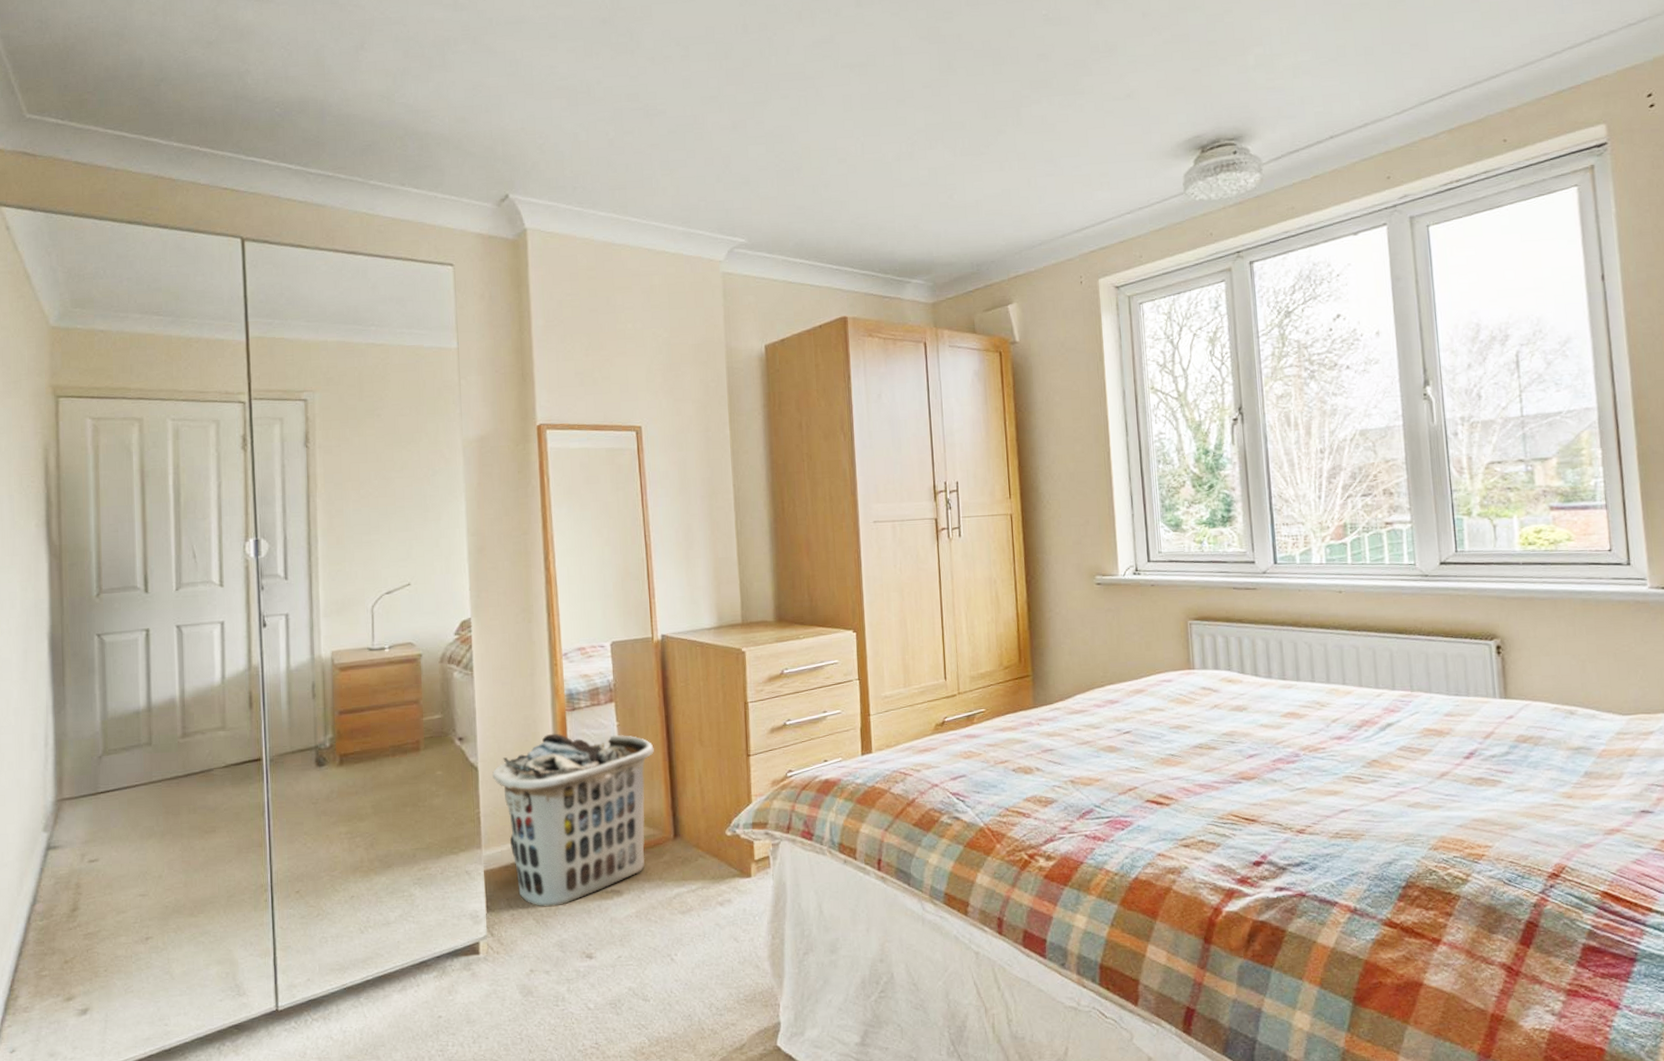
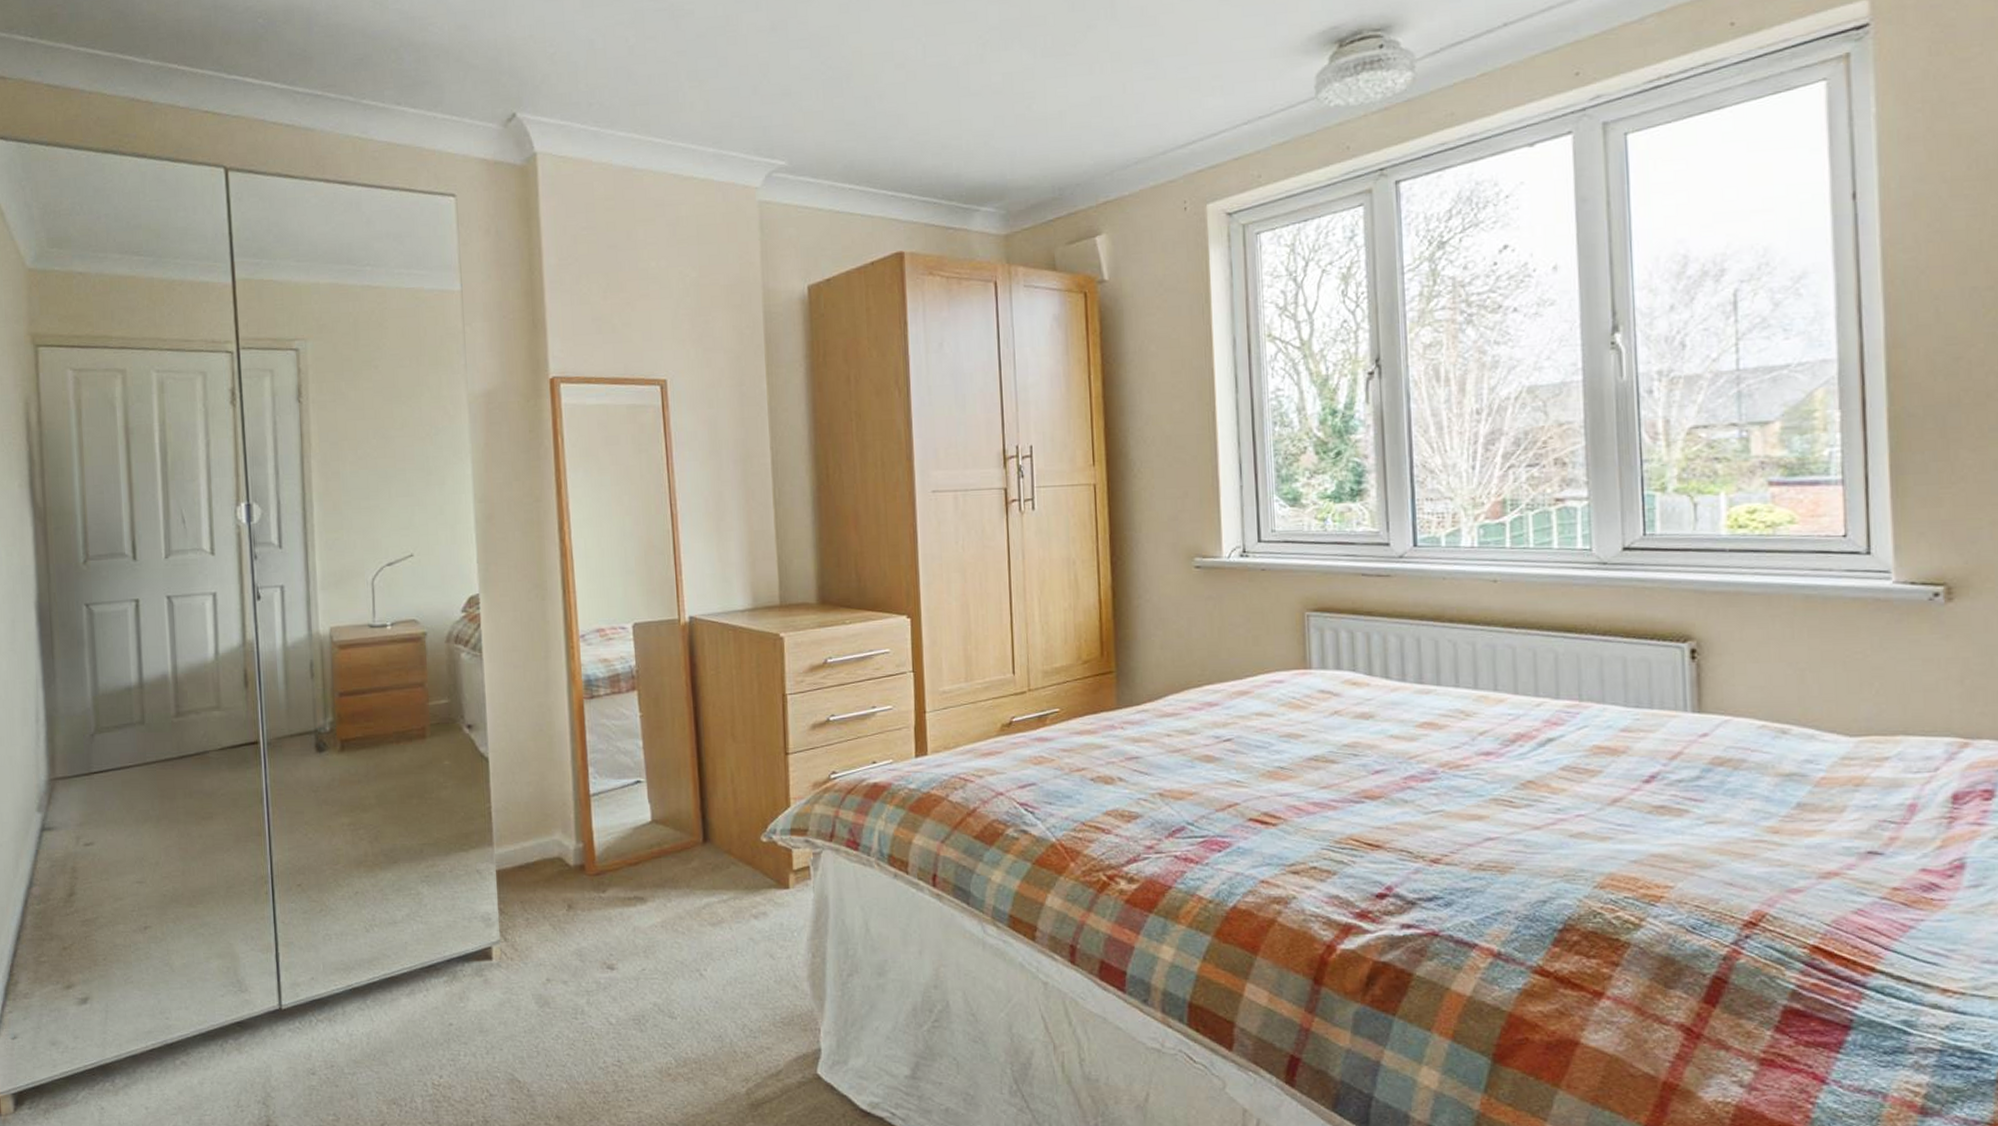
clothes hamper: present [492,733,654,907] -> none [504,723,681,912]

